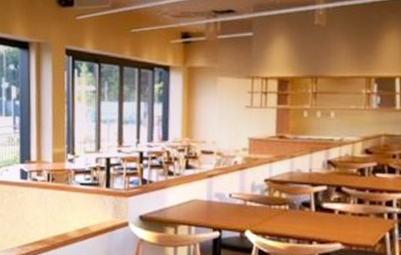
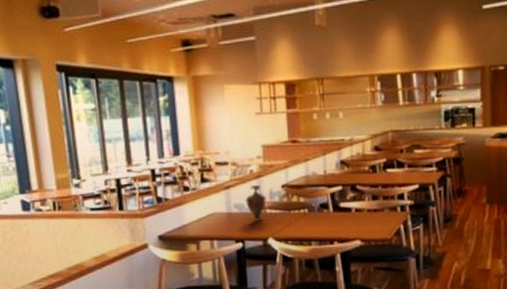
vase: none [226,176,248,212] -> present [245,185,266,221]

